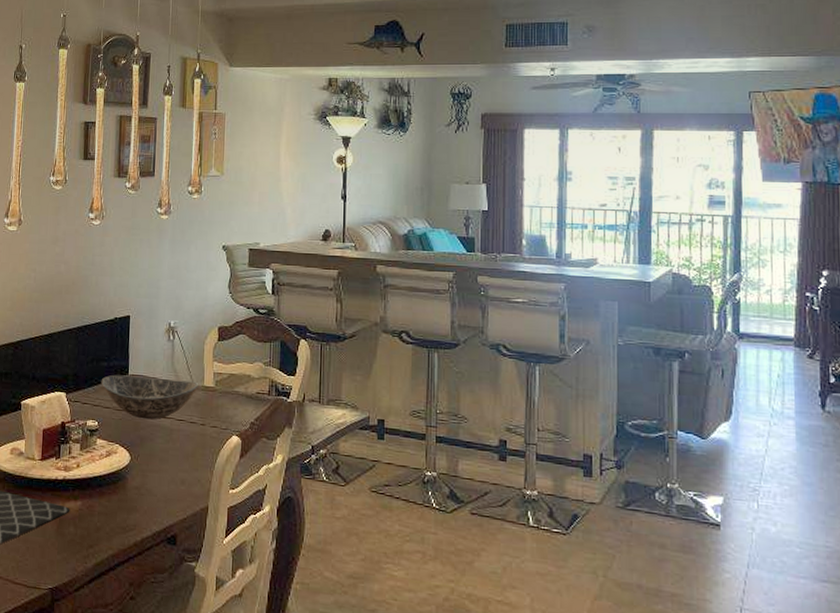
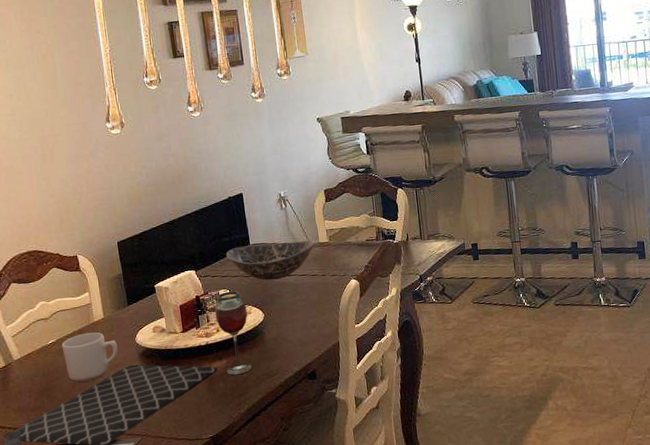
wineglass: none [78,423,113,522] -> present [215,290,253,376]

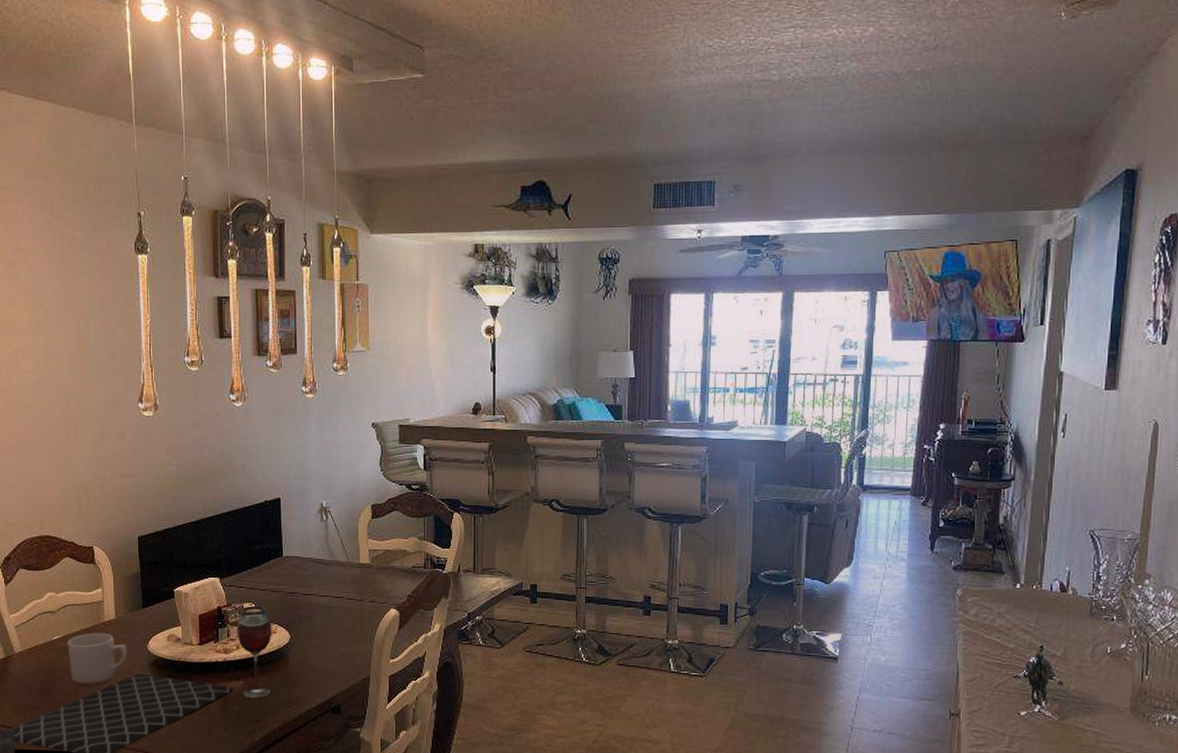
bowl: present [225,240,315,280] -> none [255,557,355,599]

